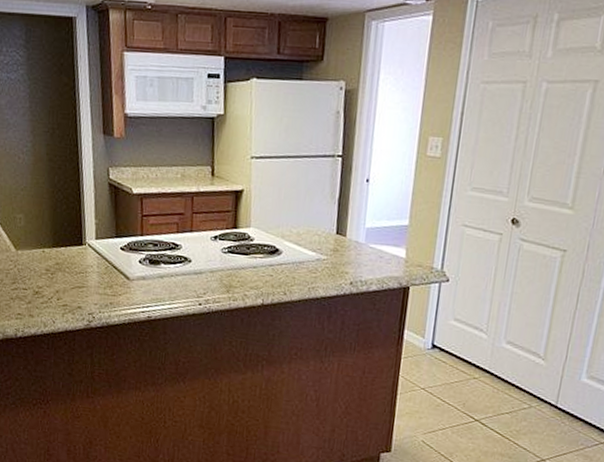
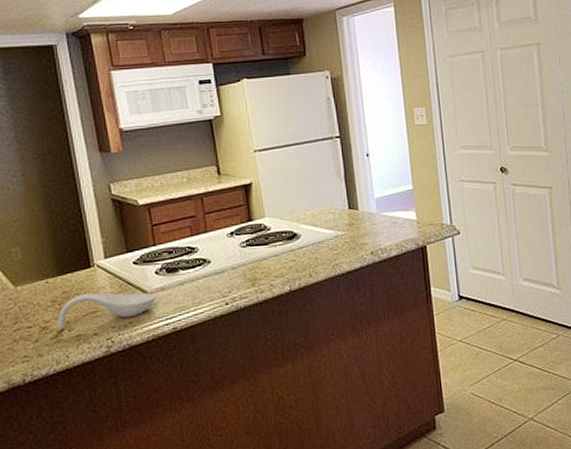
spoon rest: none [49,268,136,299] -> present [58,292,155,330]

